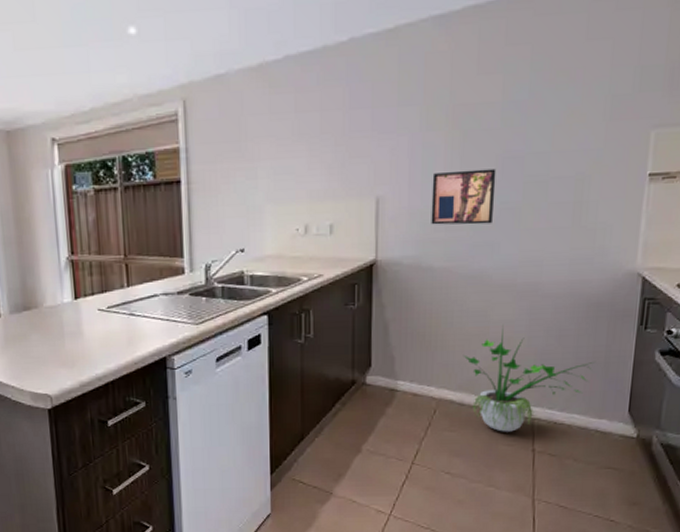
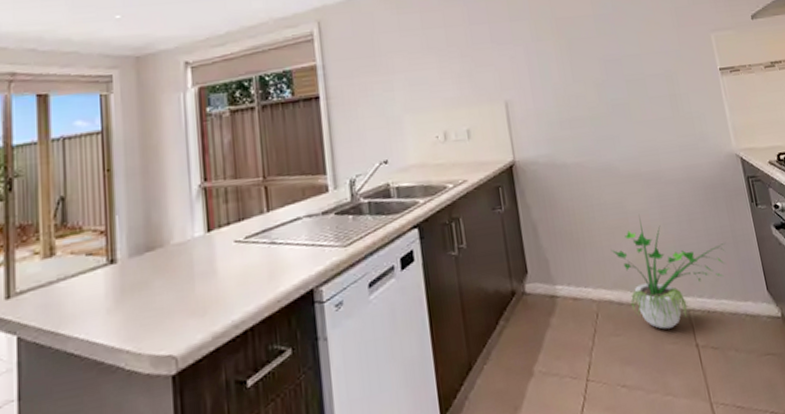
wall art: present [431,168,497,225] -> none [550,70,608,124]

